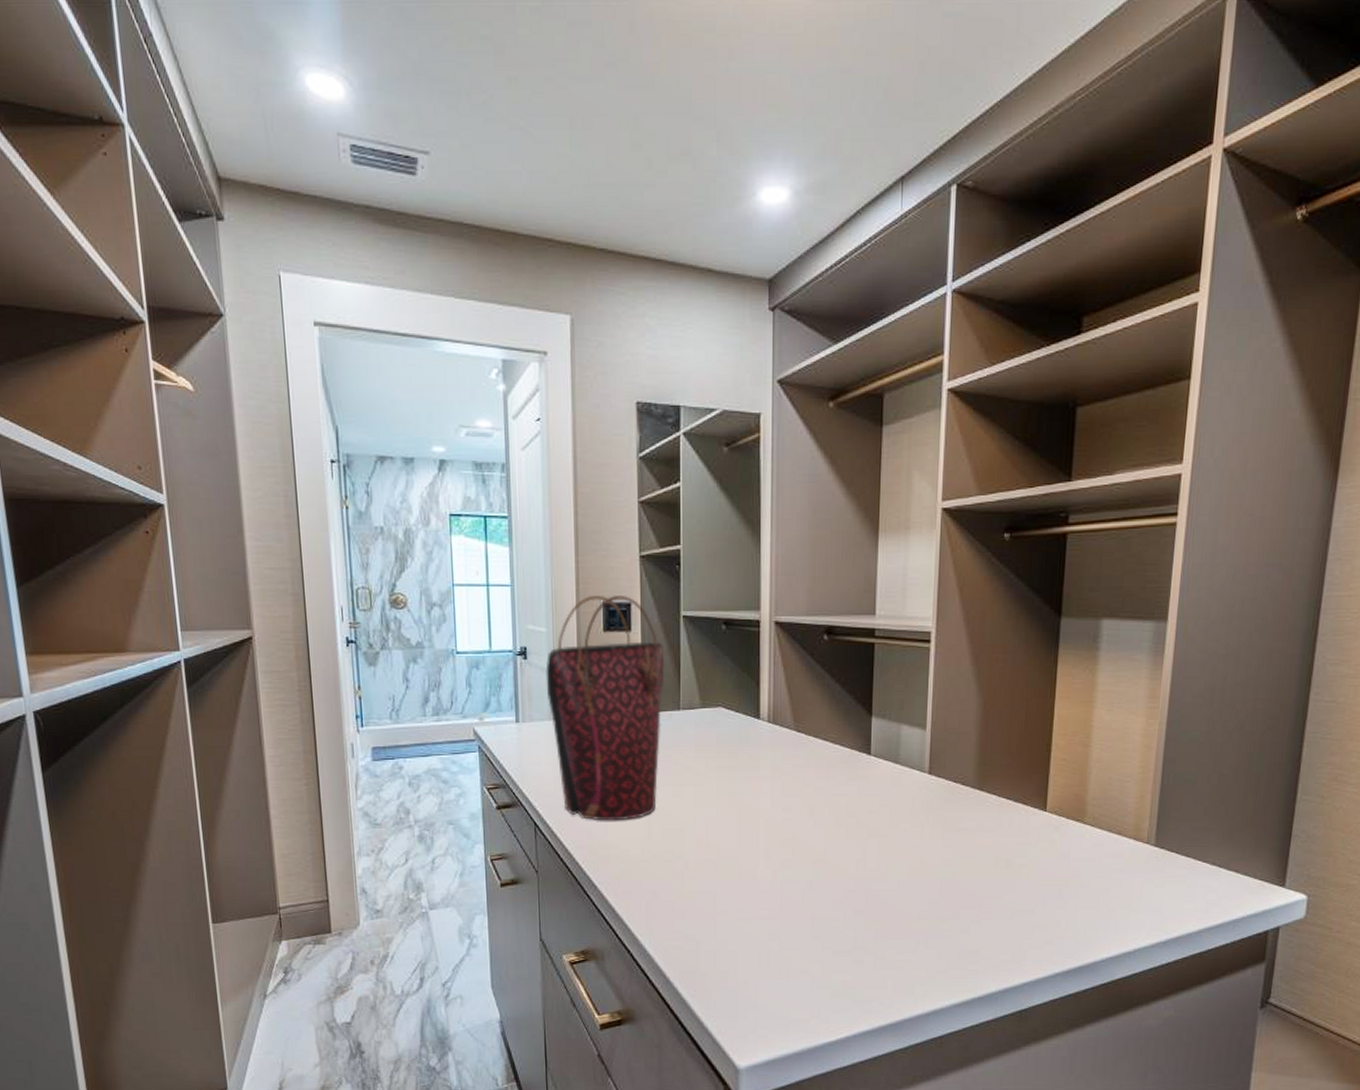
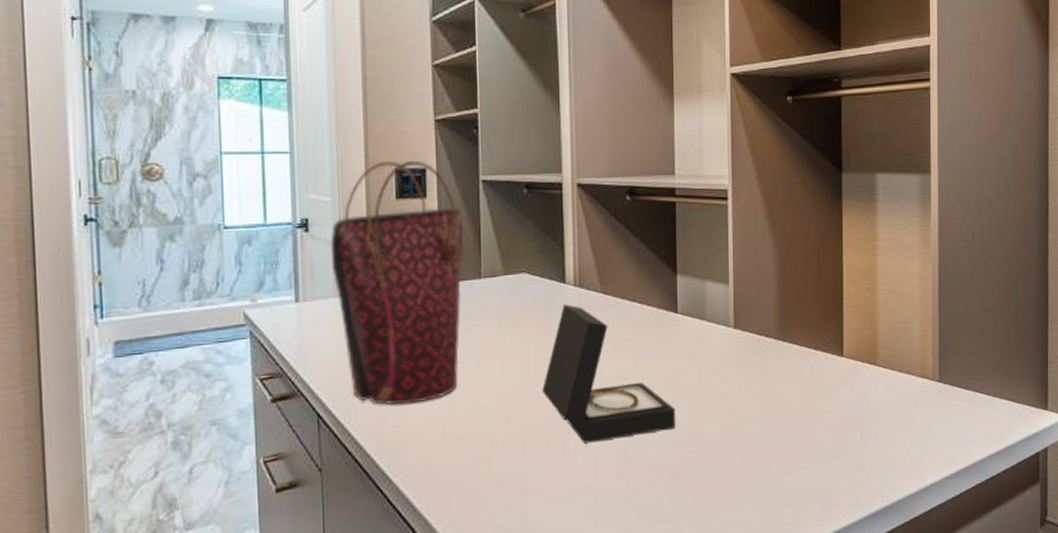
jewelry box: none [734,739,863,872] -> present [542,304,675,444]

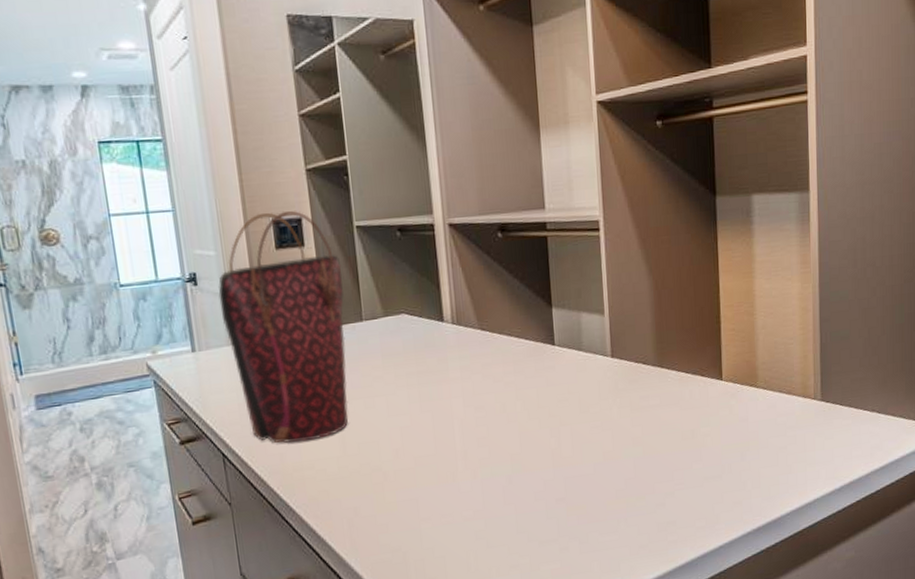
jewelry box: present [542,304,675,444] -> none [428,342,558,472]

